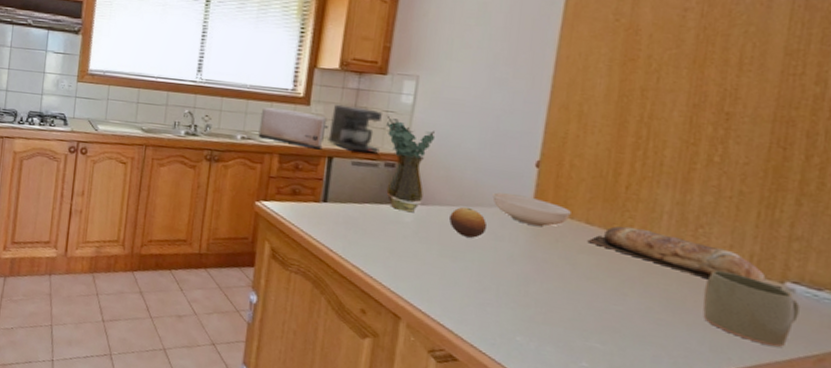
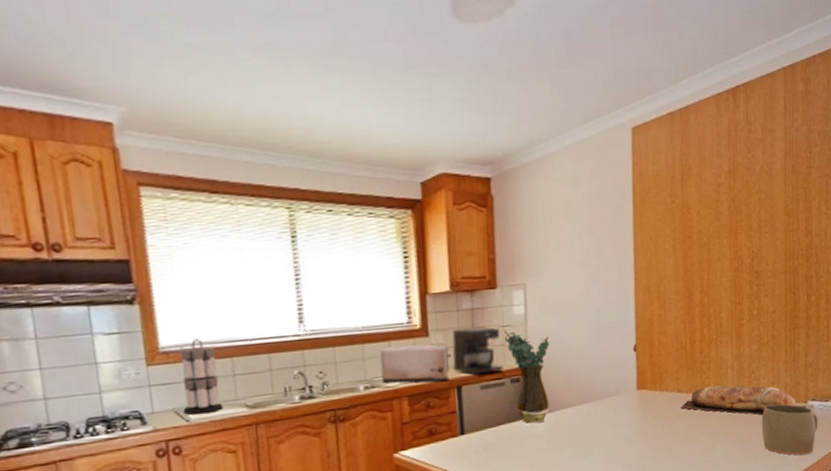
spice rack: none [94,68,128,129] -> present [181,339,223,415]
fruit: present [448,206,488,238] -> none [573,403,606,433]
bowl: present [492,192,573,227] -> none [605,380,667,407]

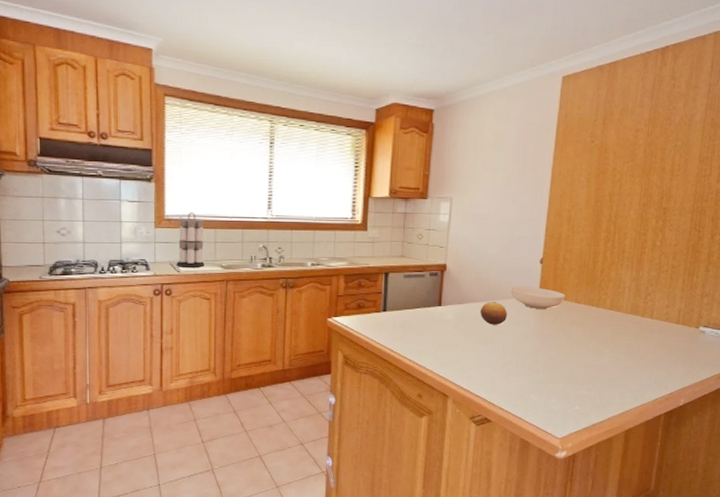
toaster: present [380,344,452,384] -> none [326,235,384,268]
coffee maker: present [452,326,504,375] -> none [384,227,425,267]
vase: present [503,330,550,424] -> none [428,233,467,311]
fruit: none [573,403,606,433] -> present [479,301,508,325]
bowl: none [605,380,667,407] -> present [510,287,566,310]
bread loaf: present [681,385,807,415] -> none [577,301,698,333]
mug: present [761,404,818,455] -> none [650,324,708,373]

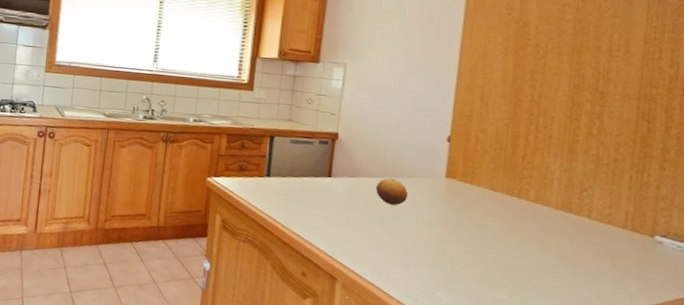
spice rack: present [176,212,205,268] -> none [61,60,91,114]
bowl: present [510,287,566,310] -> none [412,164,479,194]

